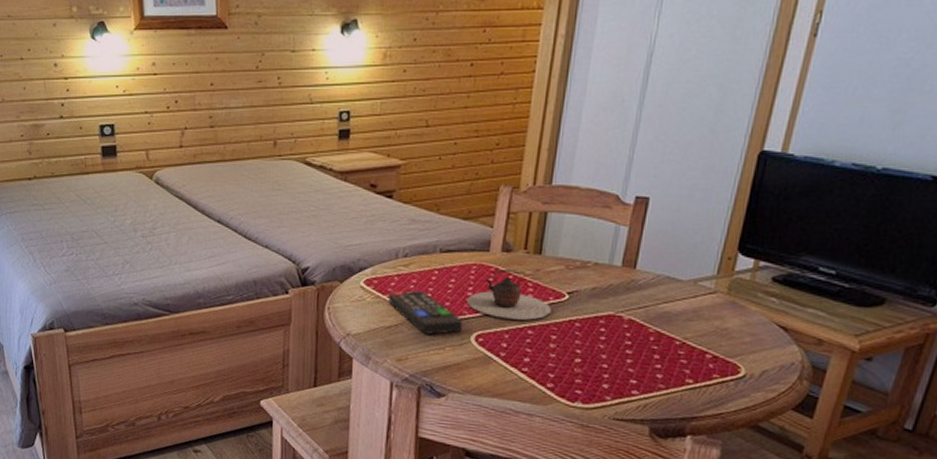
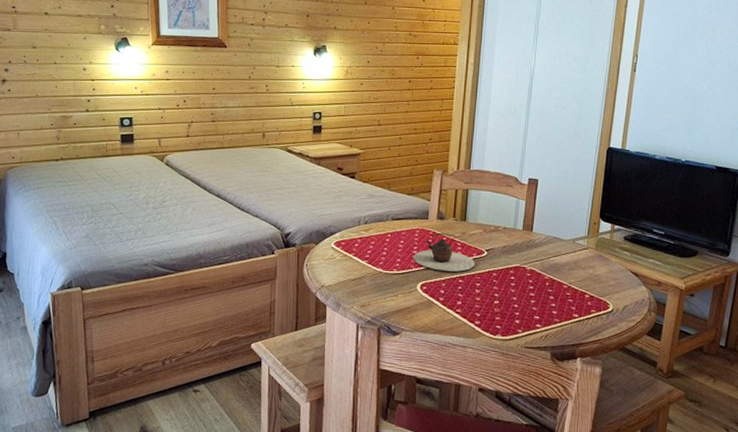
remote control: present [388,290,464,335] -> none [354,250,411,285]

